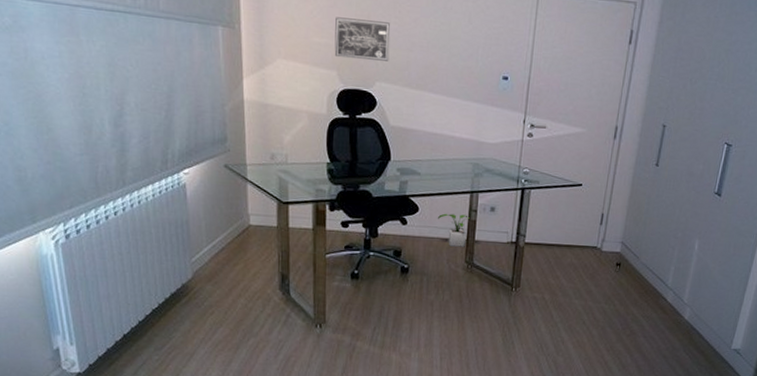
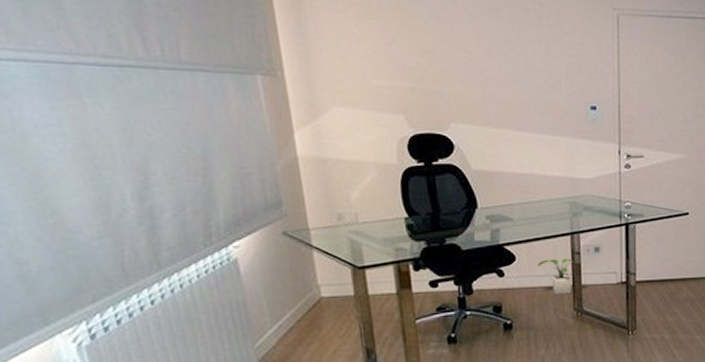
wall art: present [334,17,390,61] -> none [396,55,463,100]

